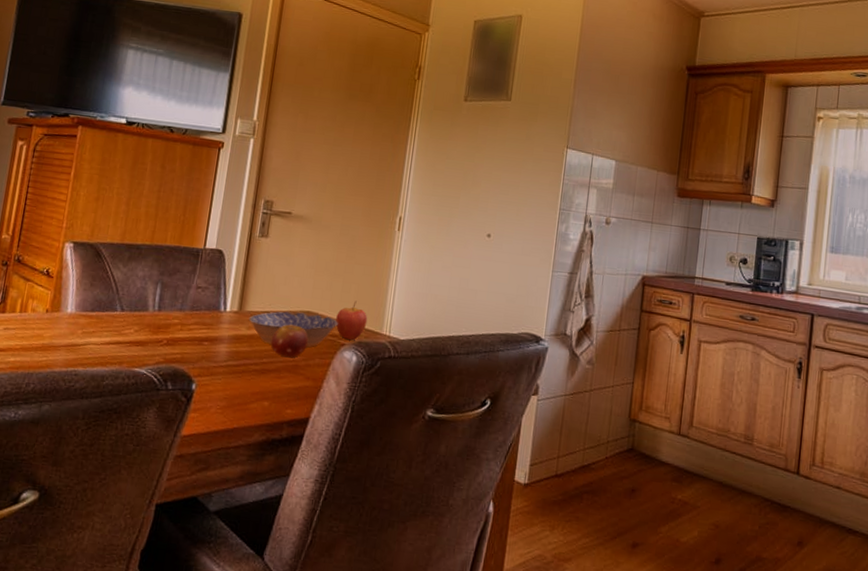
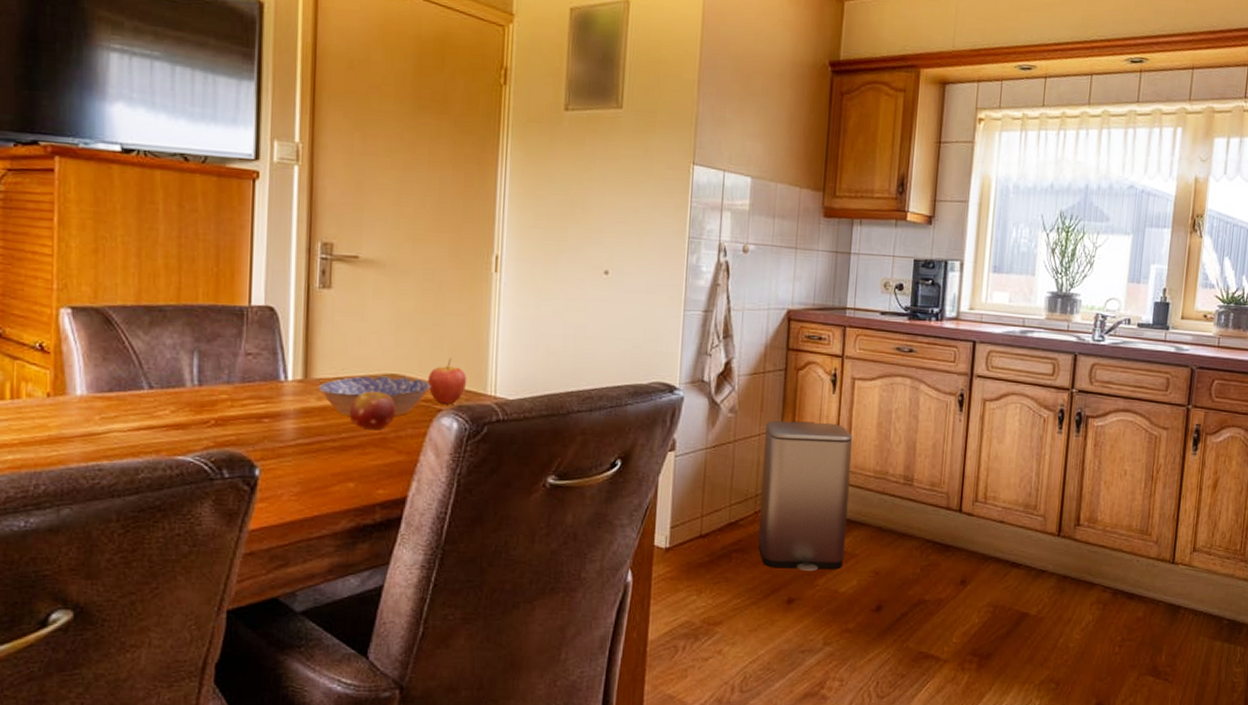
pedal bin: none [607,374,698,520] -> present [758,421,853,572]

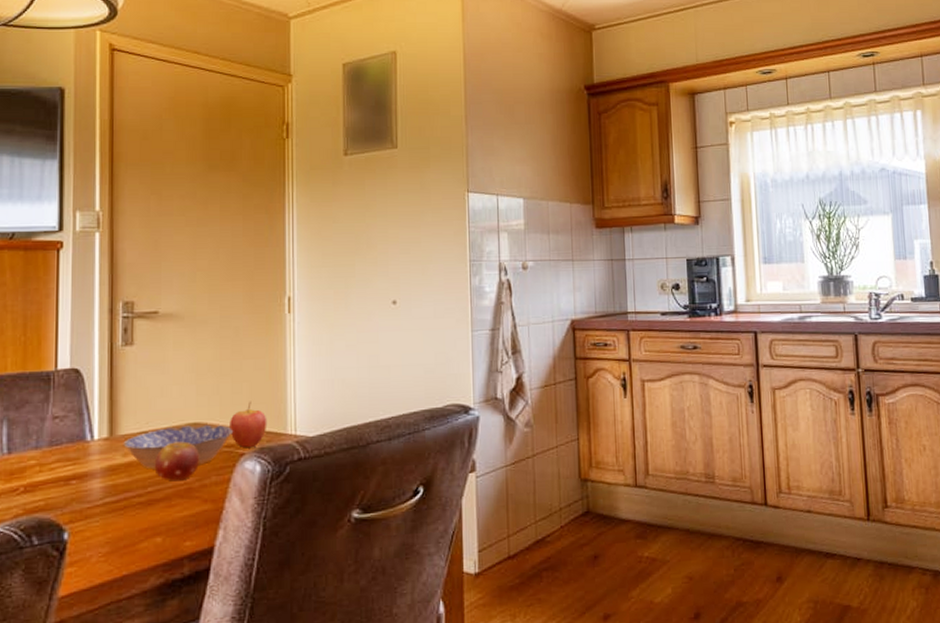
pedal bin: present [758,421,853,572] -> none [562,428,656,584]

